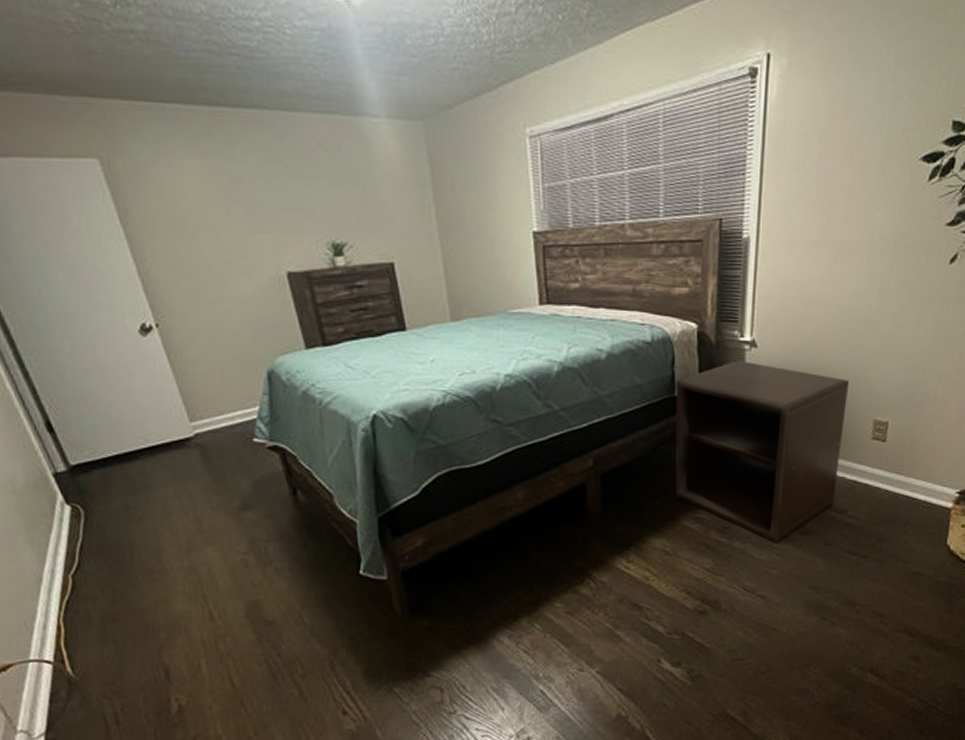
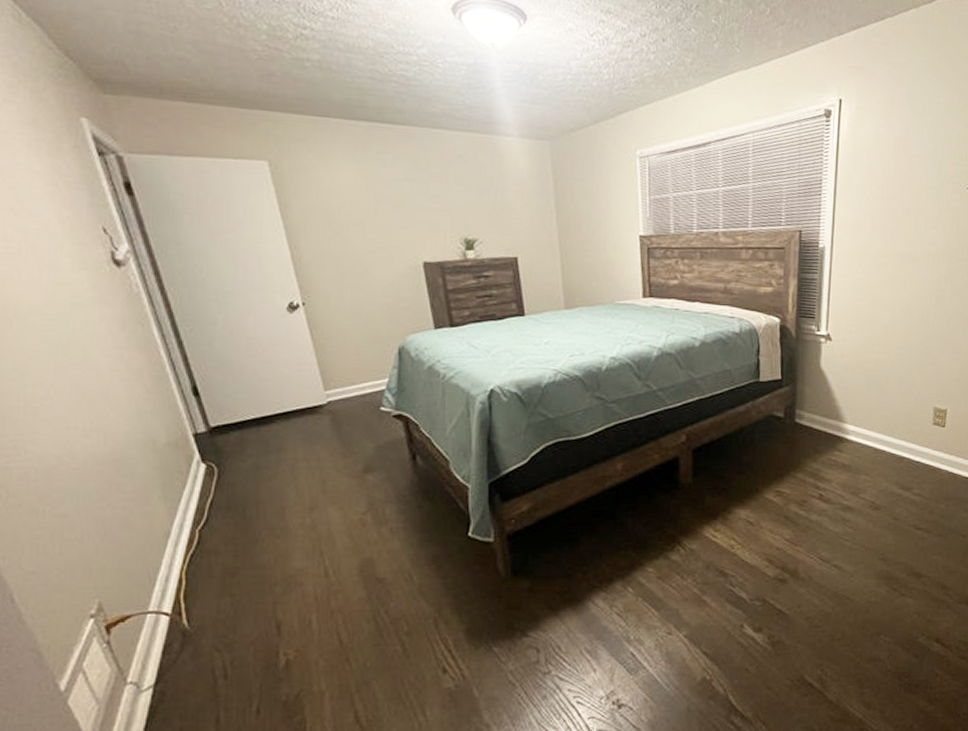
nightstand: present [675,360,850,543] -> none [759,351,913,517]

